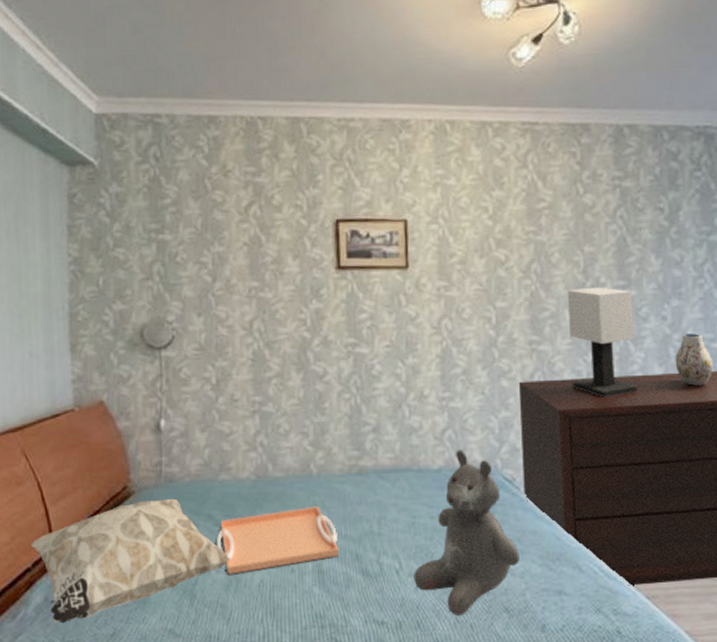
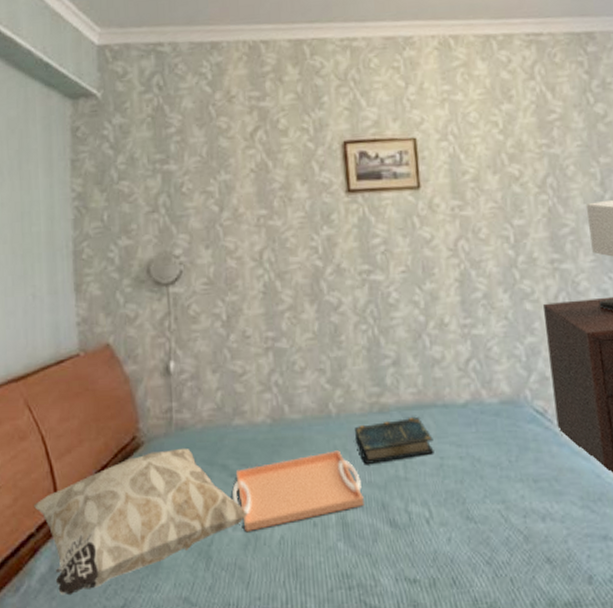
book: none [333,480,407,519] -> present [354,418,434,464]
teddy bear: present [414,450,520,616] -> none [445,381,559,569]

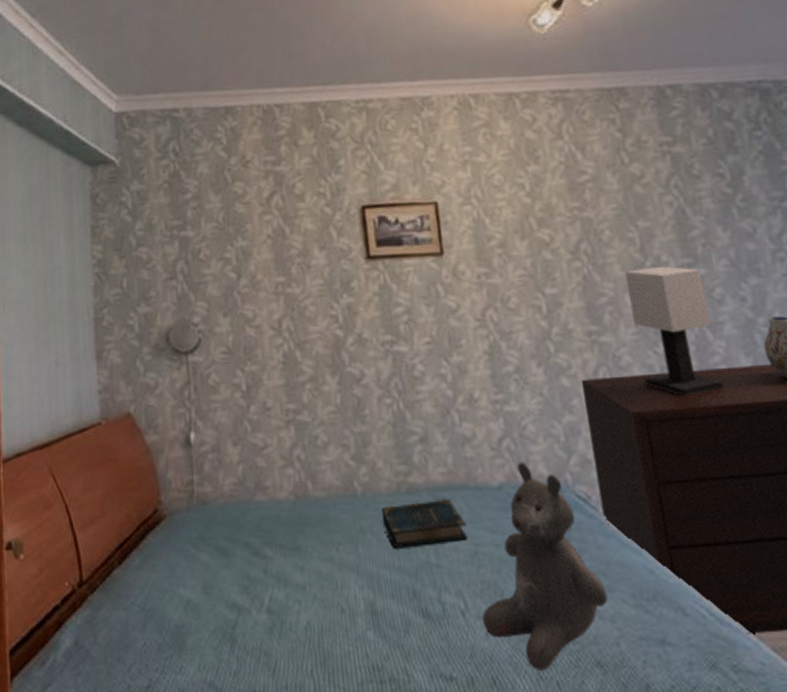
decorative pillow: present [34,448,248,596] -> none [59,523,272,673]
serving tray: present [232,450,365,531] -> none [256,532,395,615]
teddy bear: none [445,381,559,569] -> present [482,462,608,670]

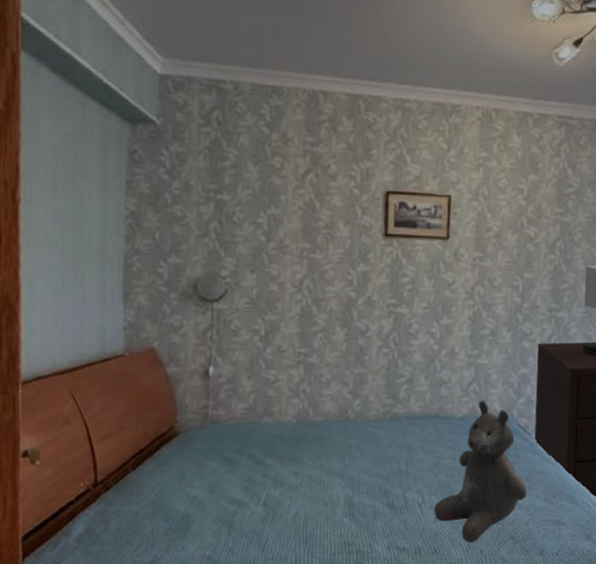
book: present [381,500,468,548] -> none [367,426,433,460]

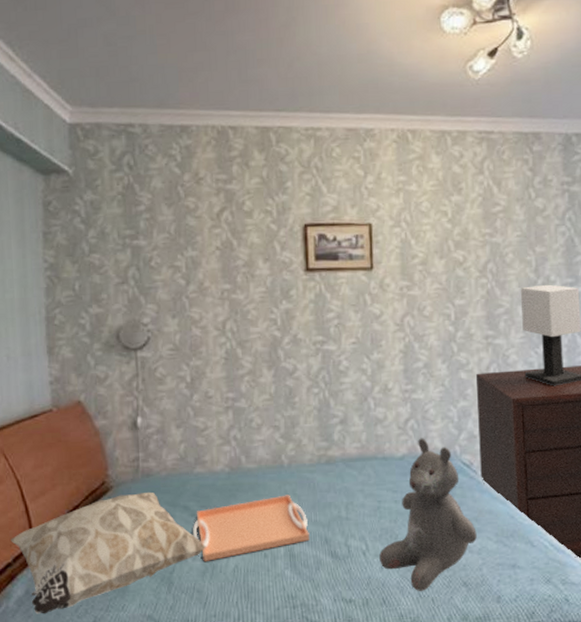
decorative pillow: none [74,438,269,552] -> present [11,492,206,614]
serving tray: none [257,447,370,507] -> present [193,495,311,561]

